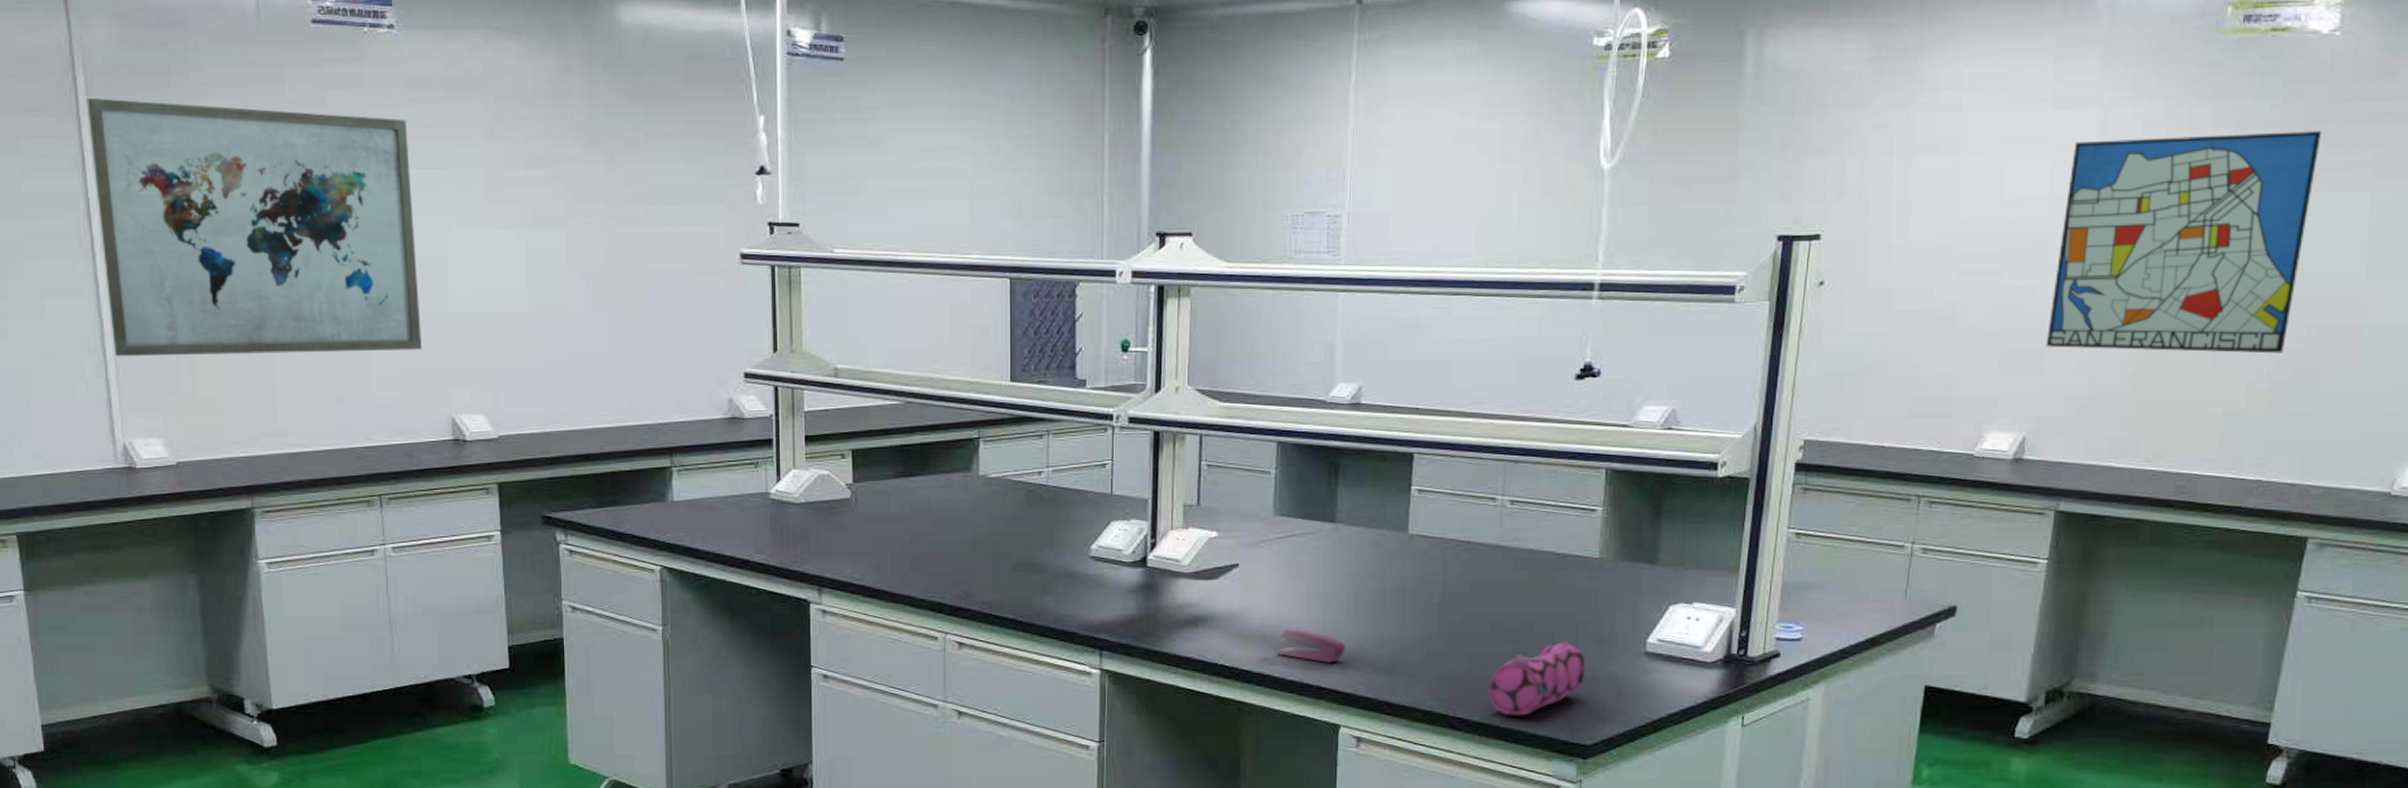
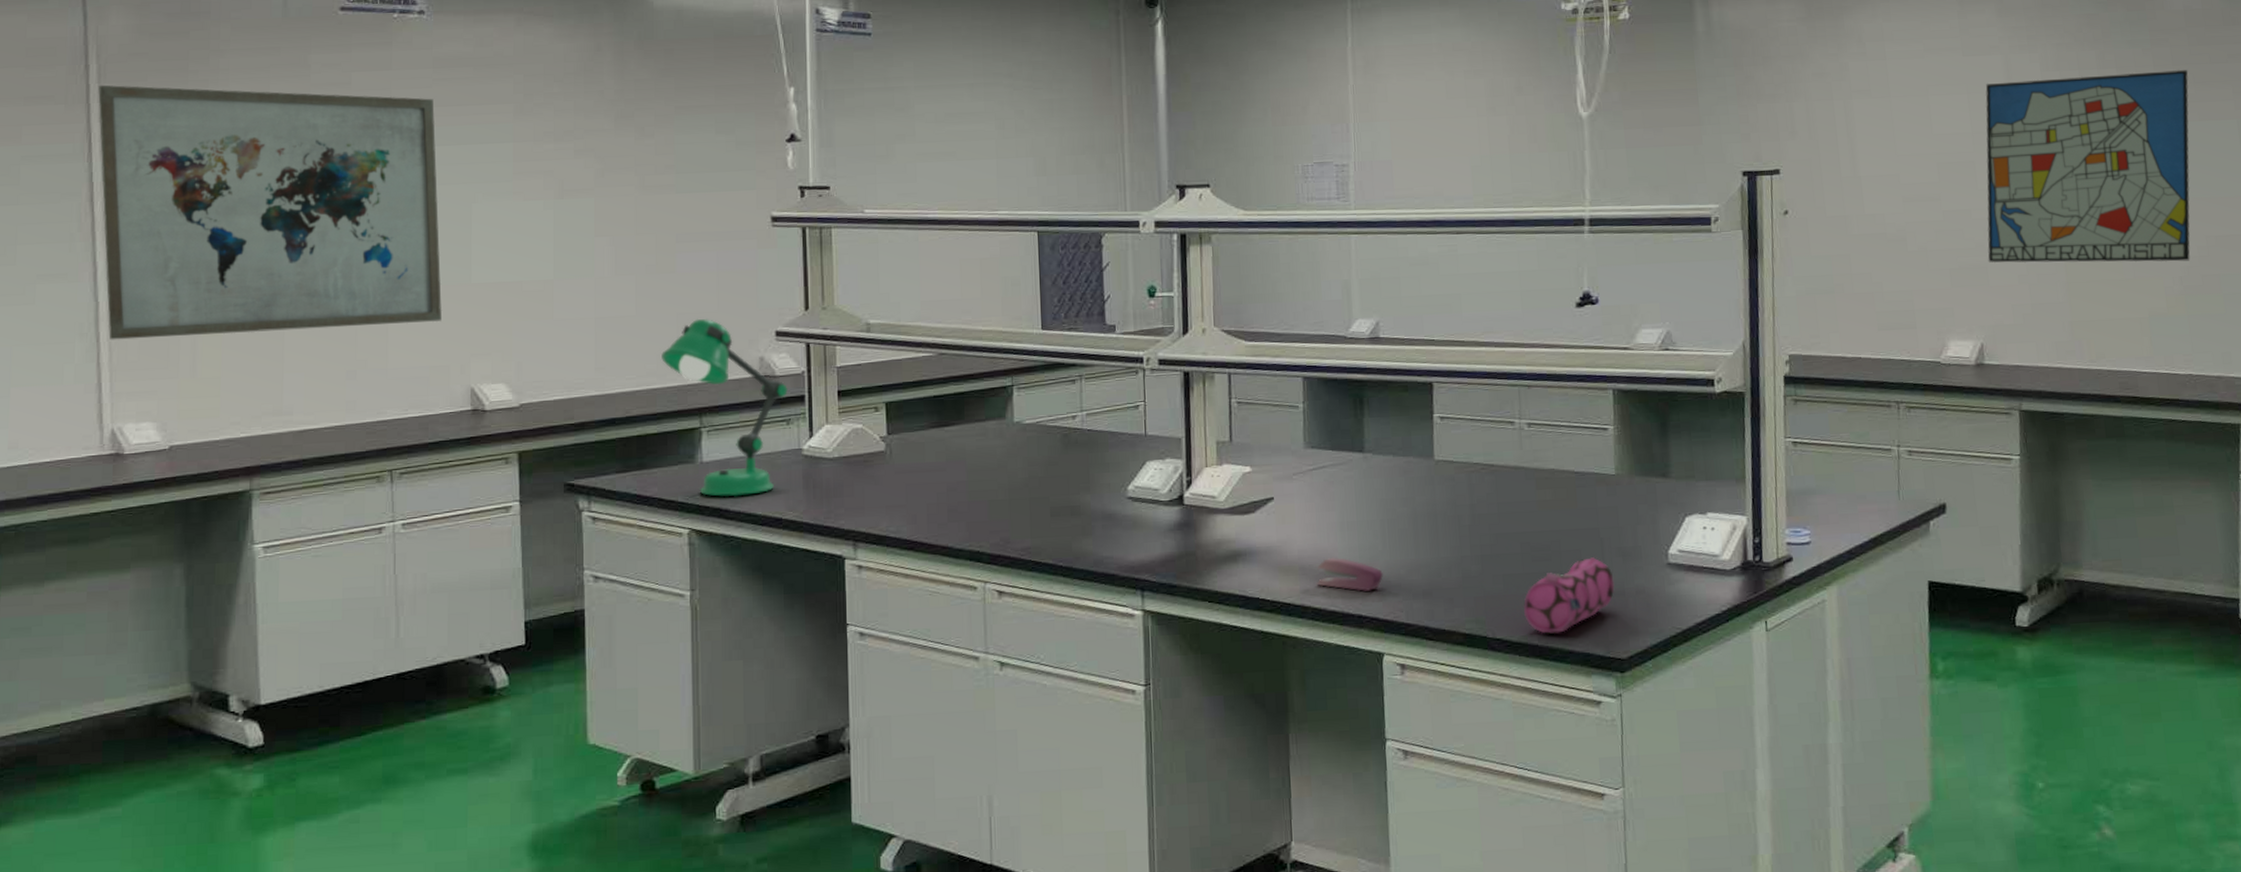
desk lamp: none [633,356,757,537] -> present [661,318,789,497]

